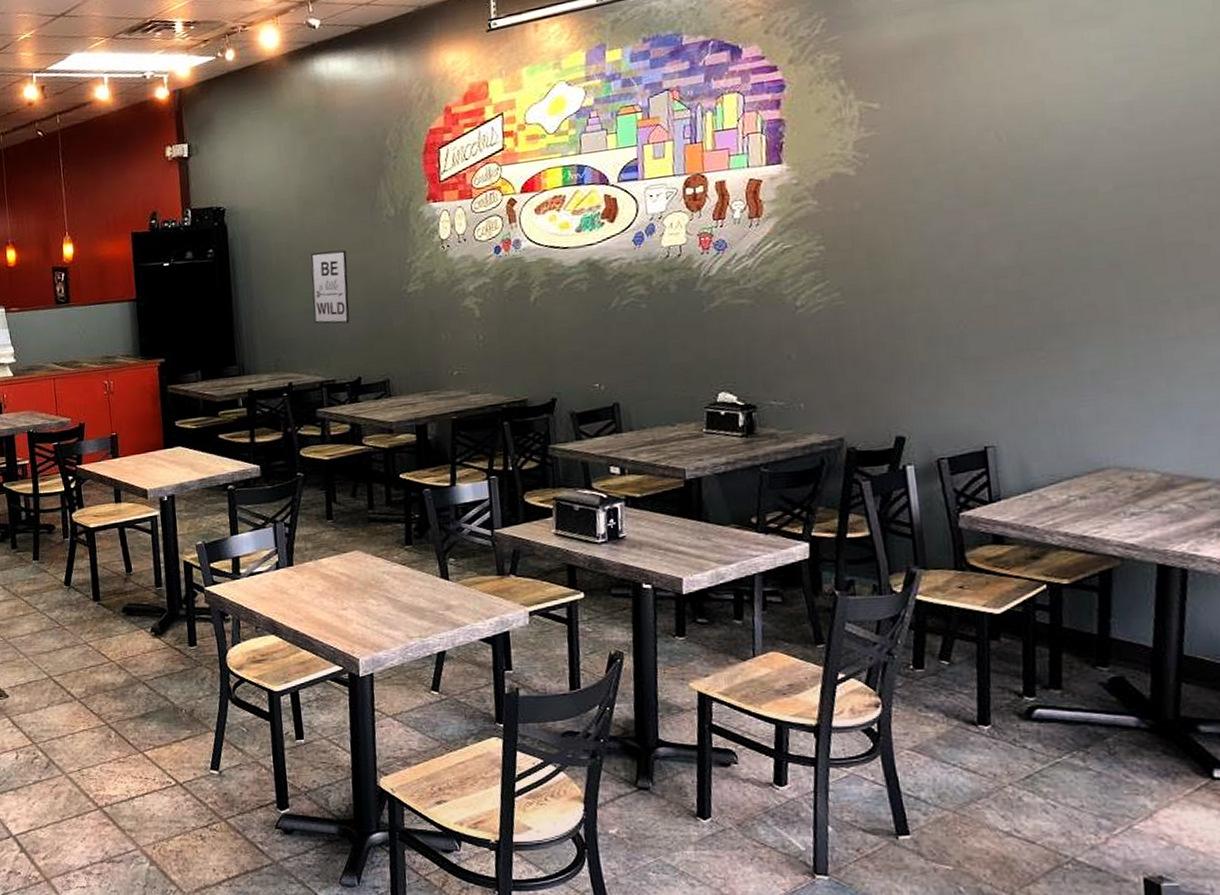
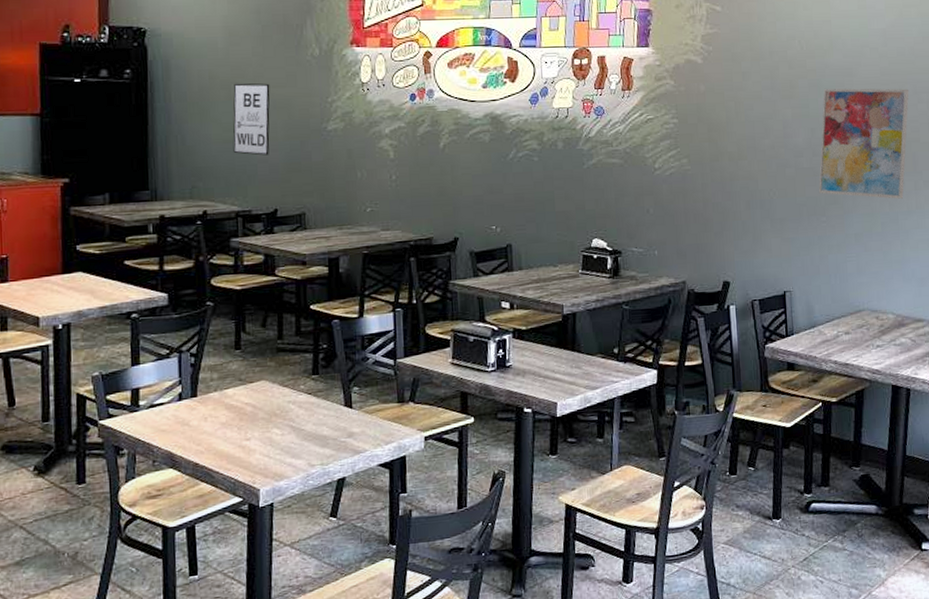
wall art: none [1032,176,1174,323] -> present [818,88,909,199]

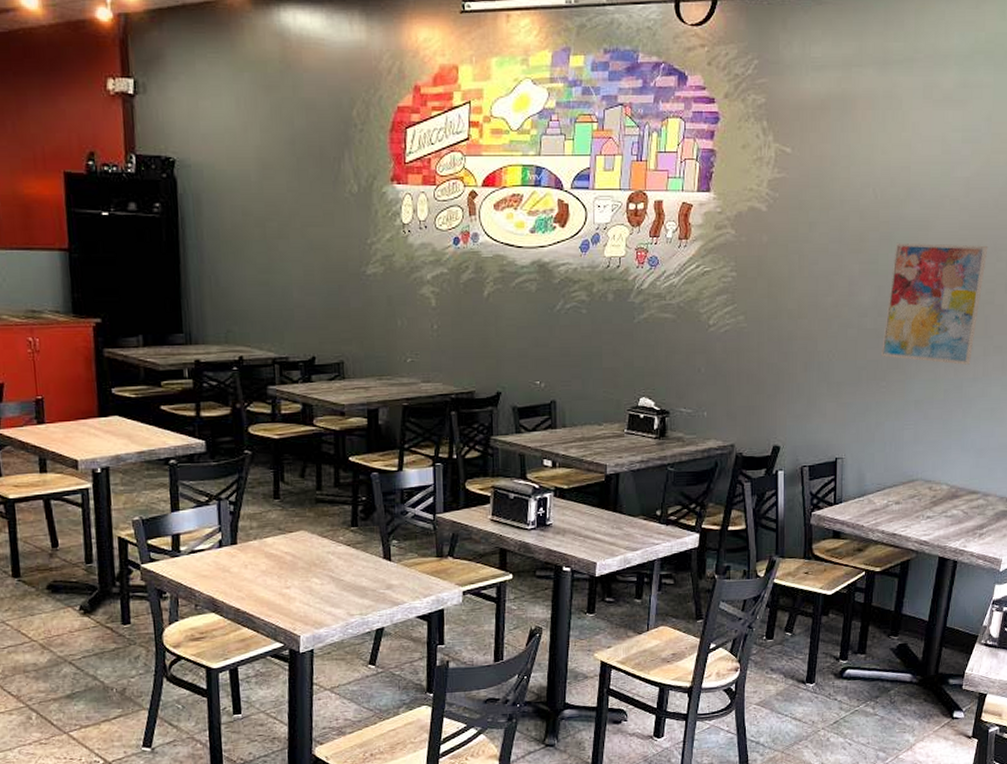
wall art: present [233,83,270,156] -> none [268,221,307,300]

